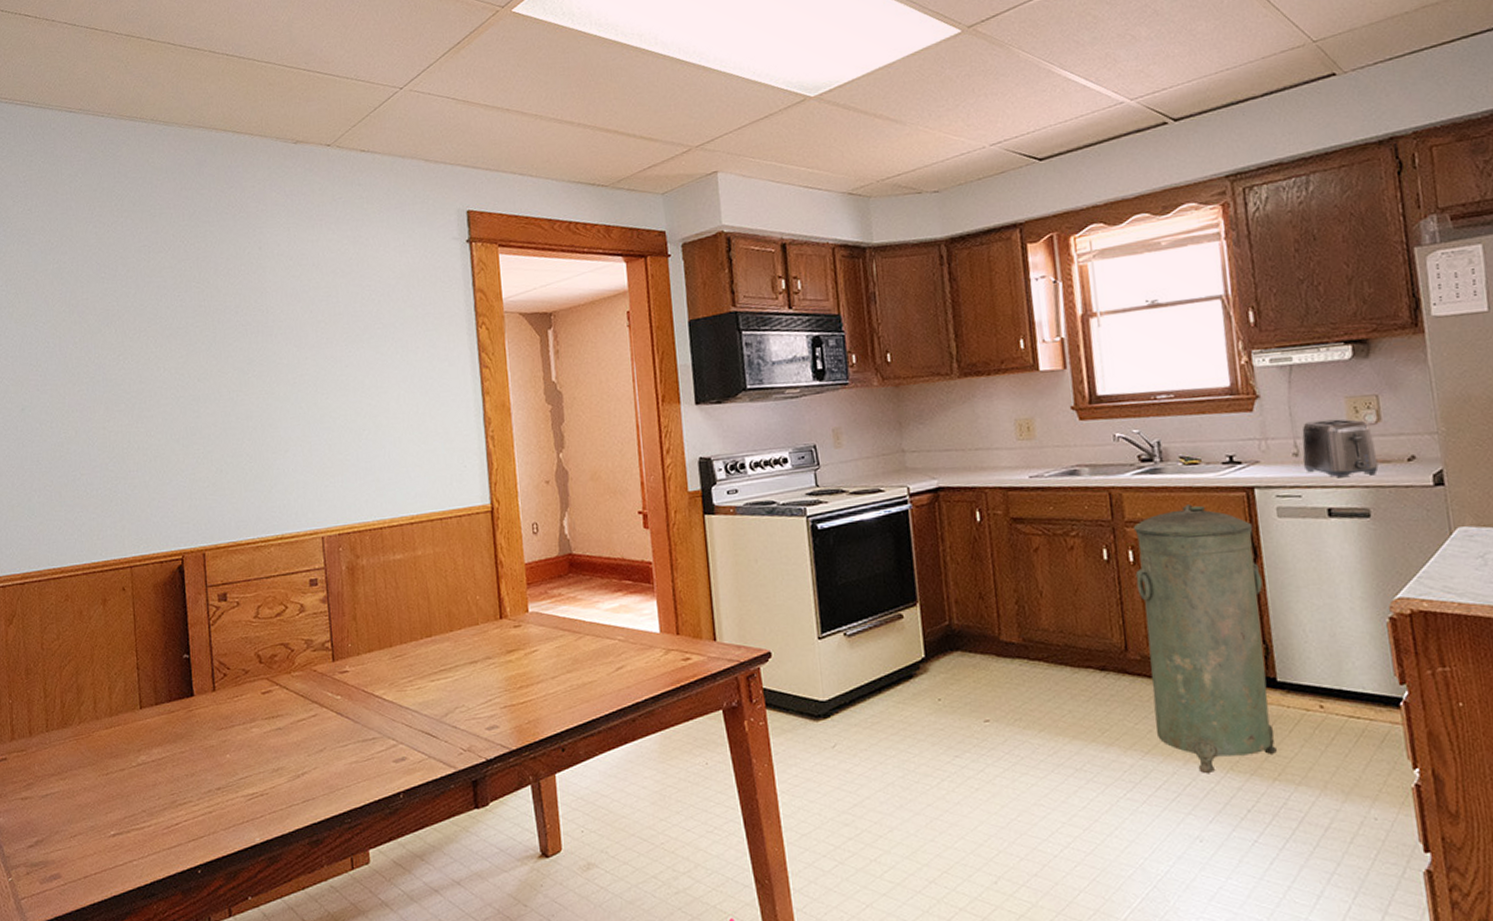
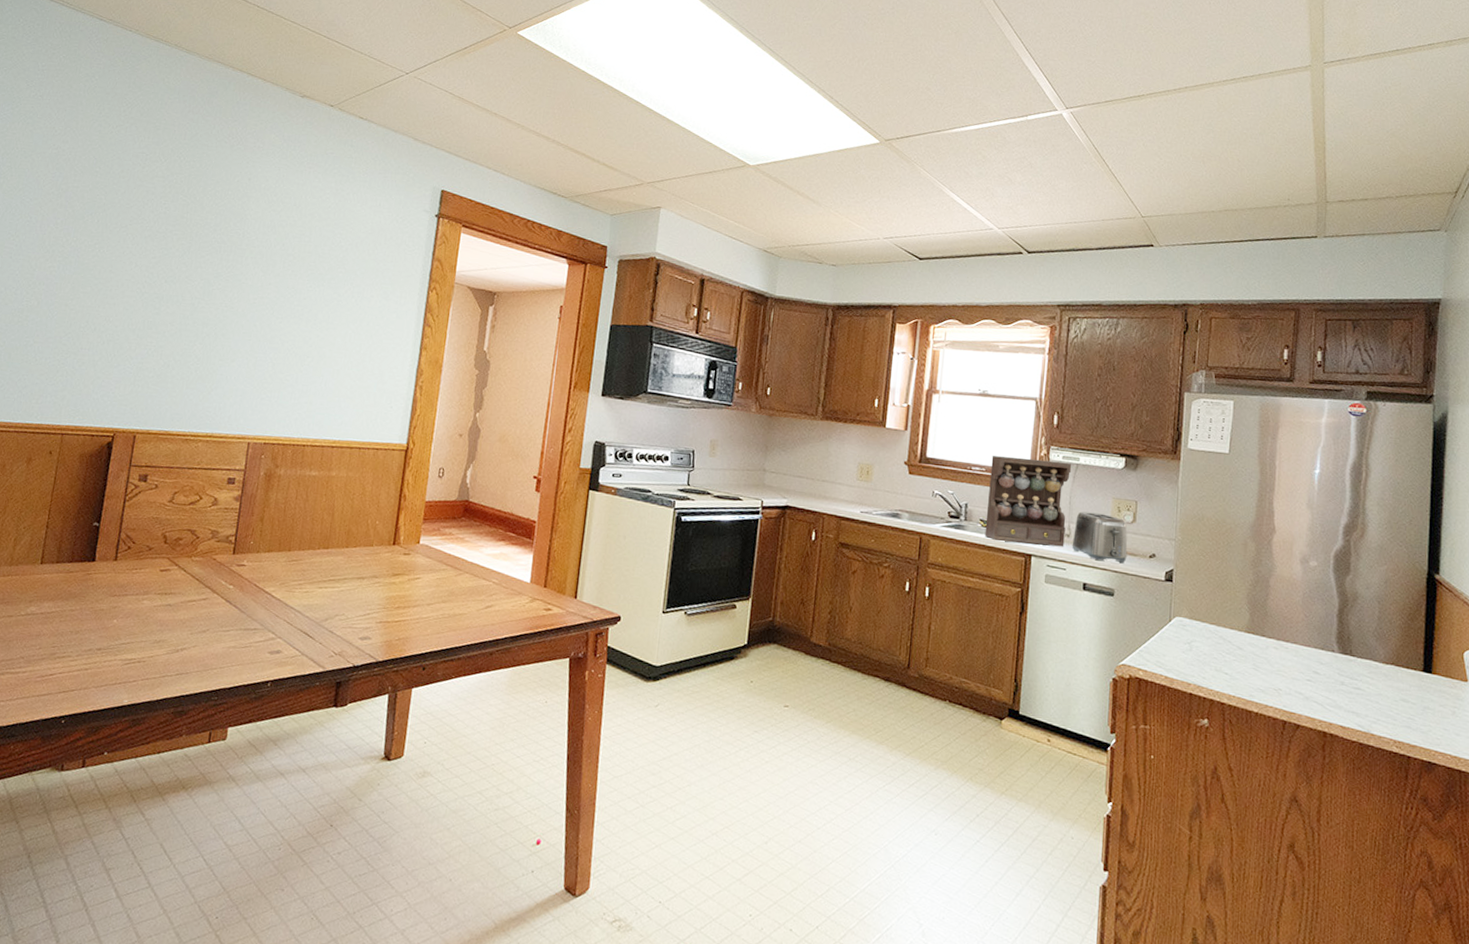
trash can: present [1133,504,1277,773] -> none [919,559,1025,779]
spice rack: none [1179,366,1294,479] -> present [984,456,1072,547]

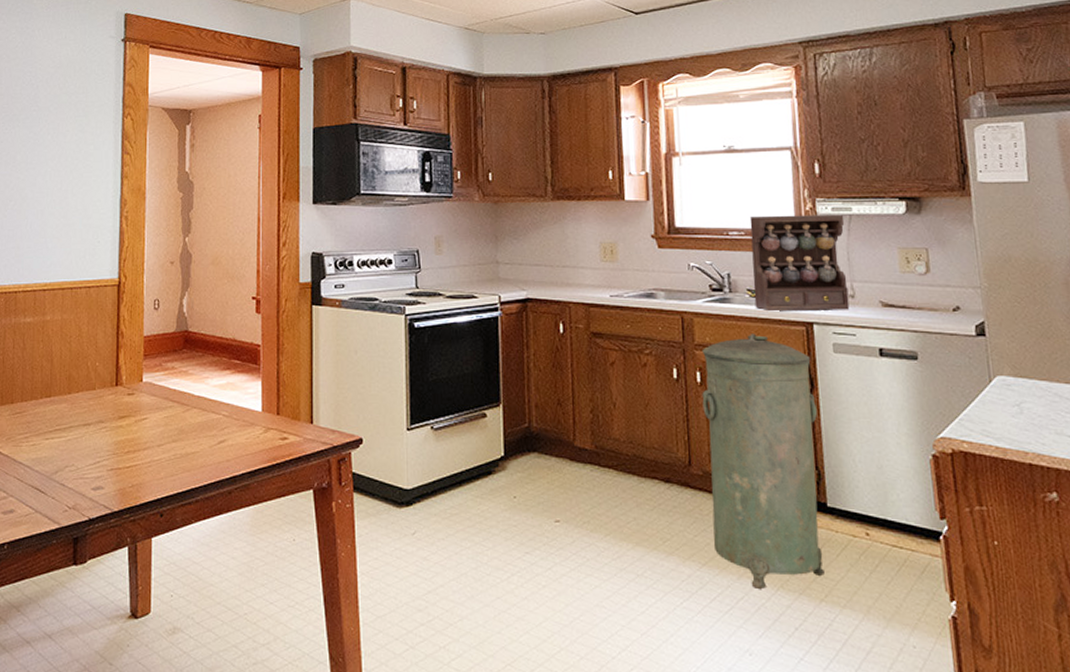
trash can: none [919,559,1025,779] -> present [702,334,825,589]
toaster: present [1072,511,1128,563] -> none [858,267,927,321]

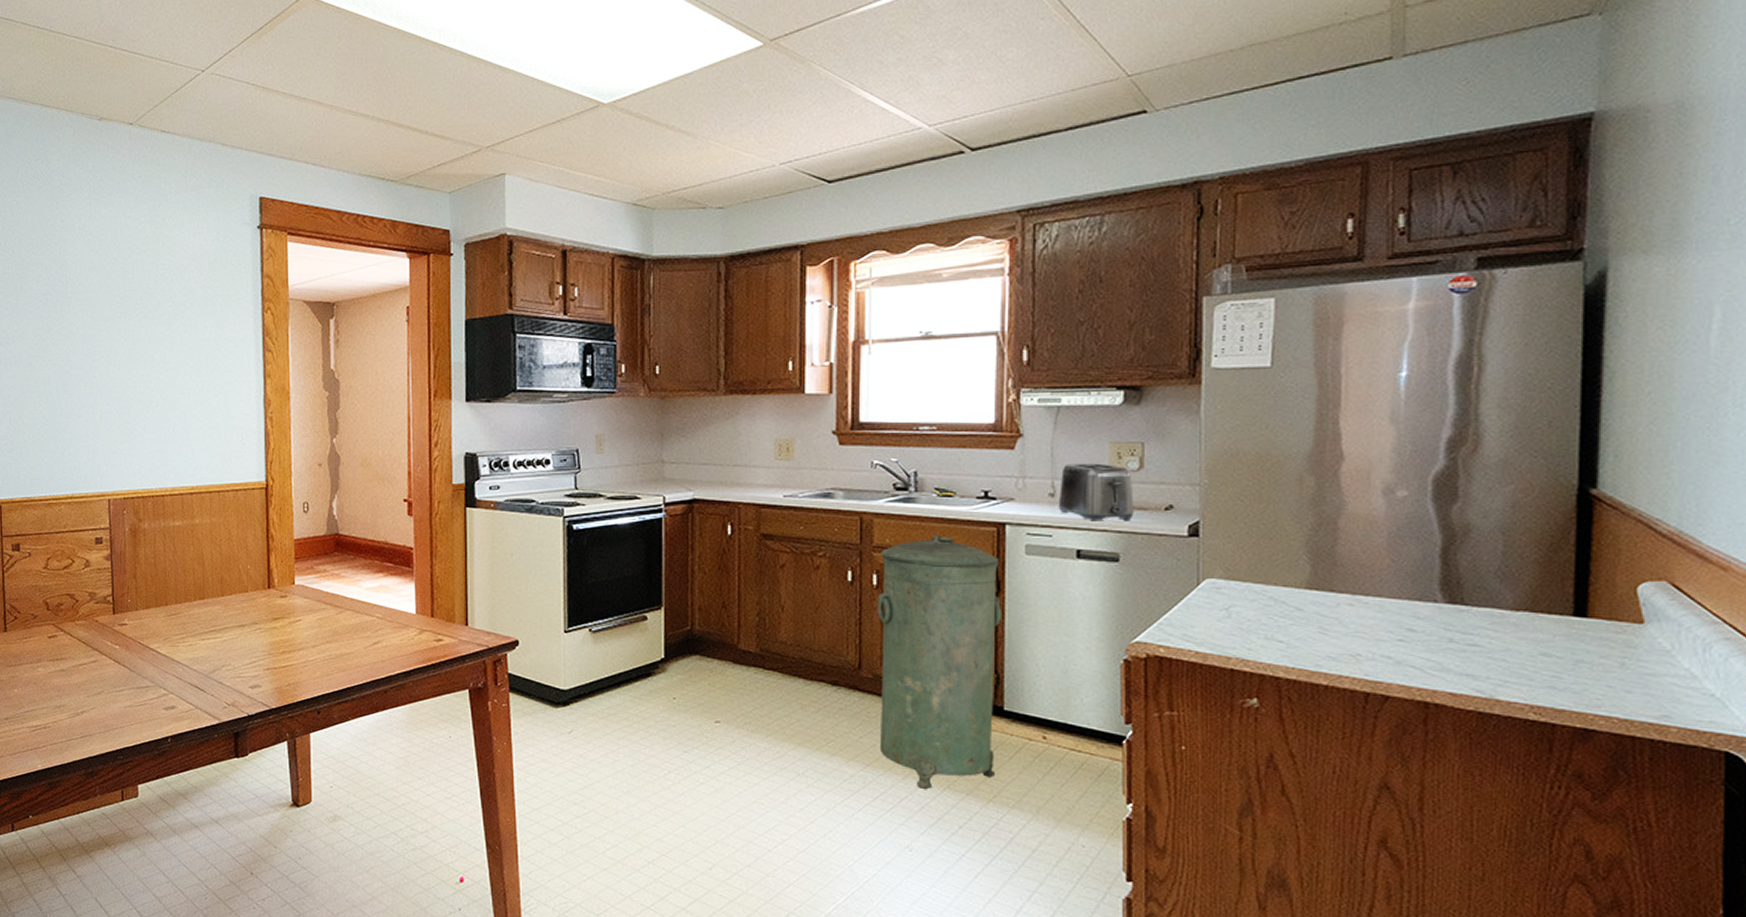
spice rack: present [749,214,850,312] -> none [942,406,1051,512]
toaster: none [858,267,927,321] -> present [1058,463,1134,521]

